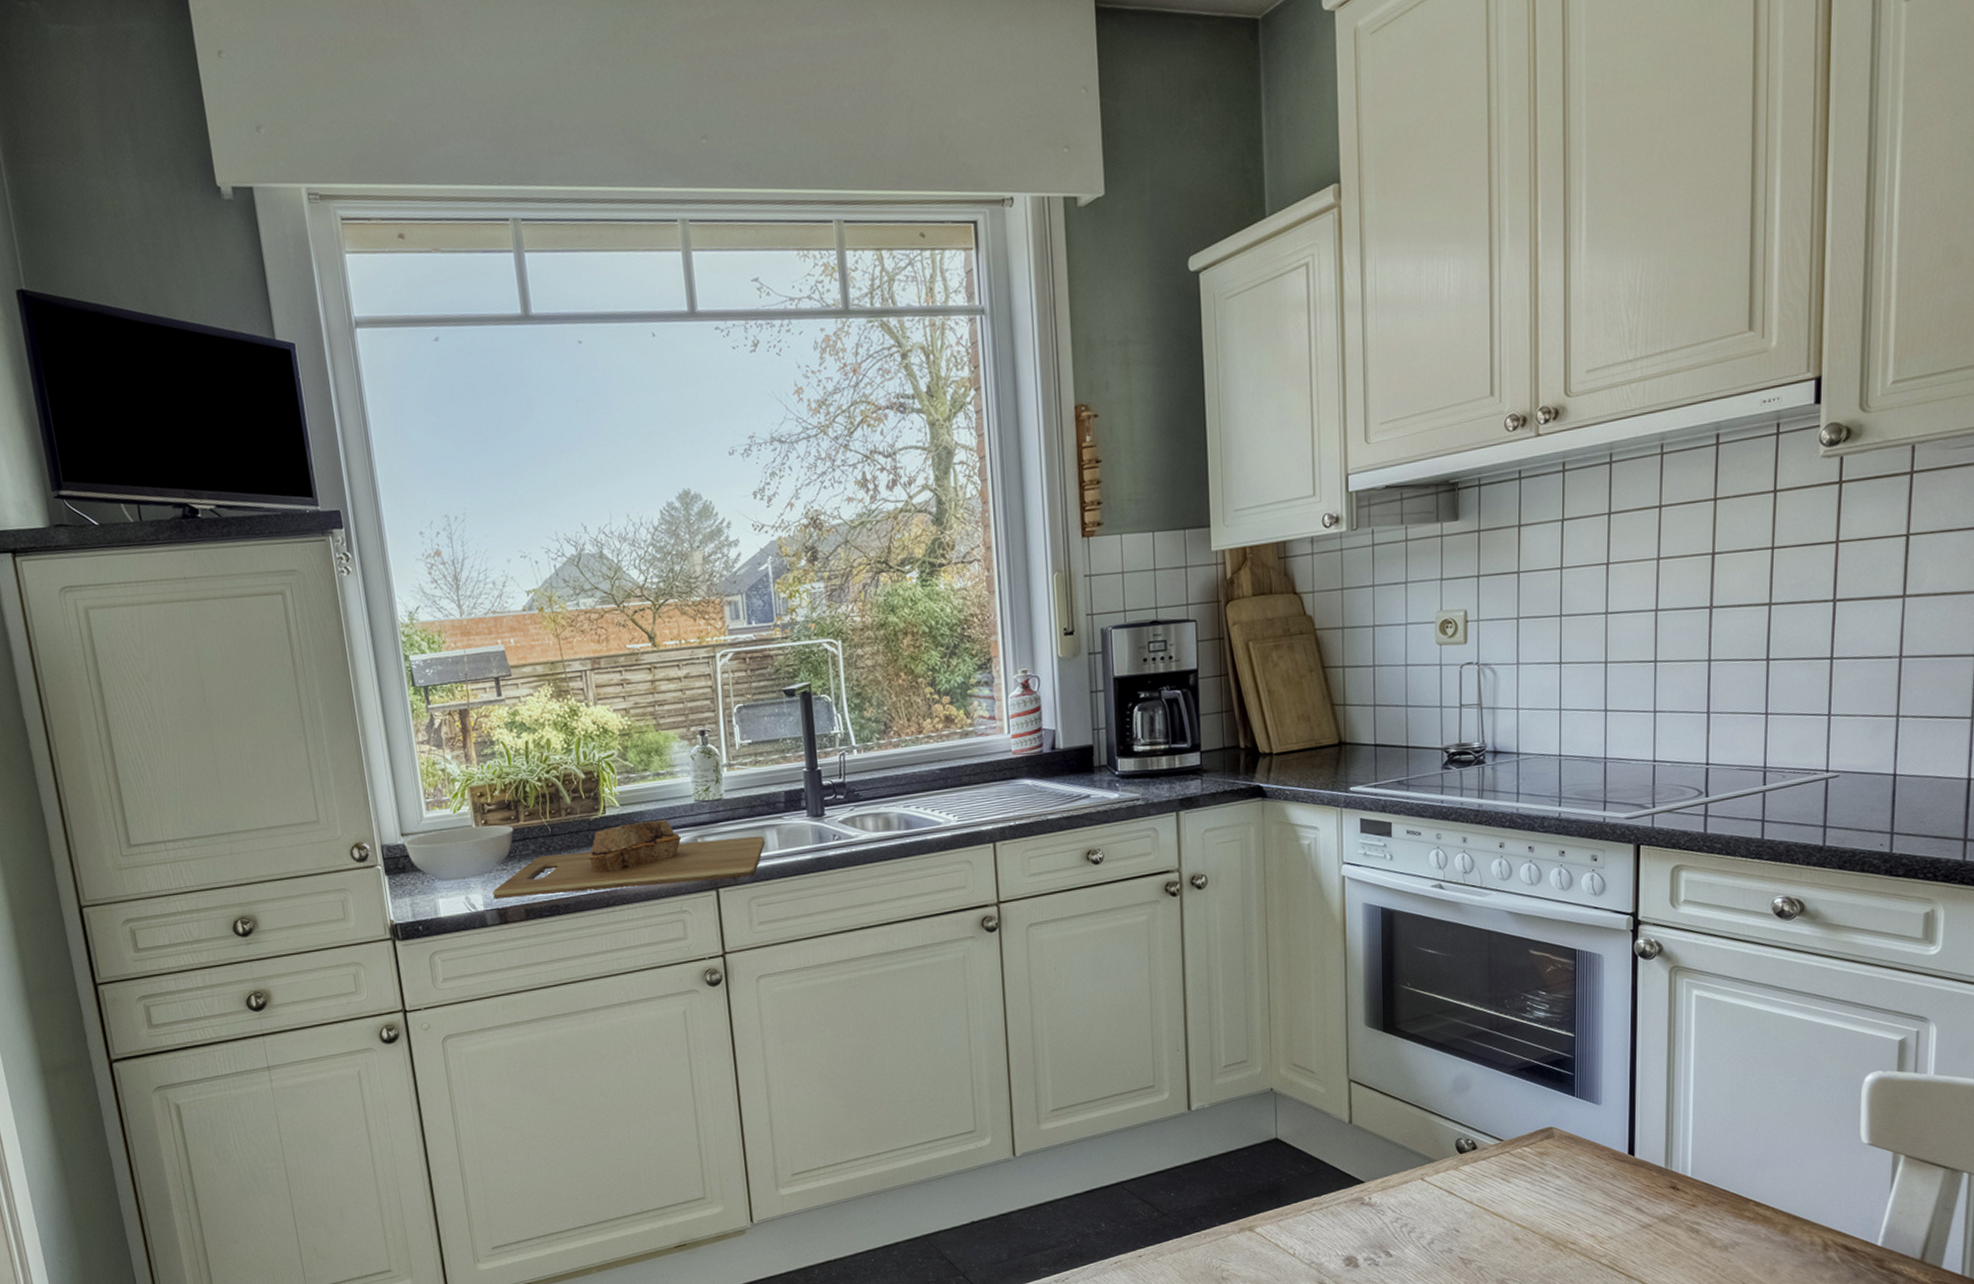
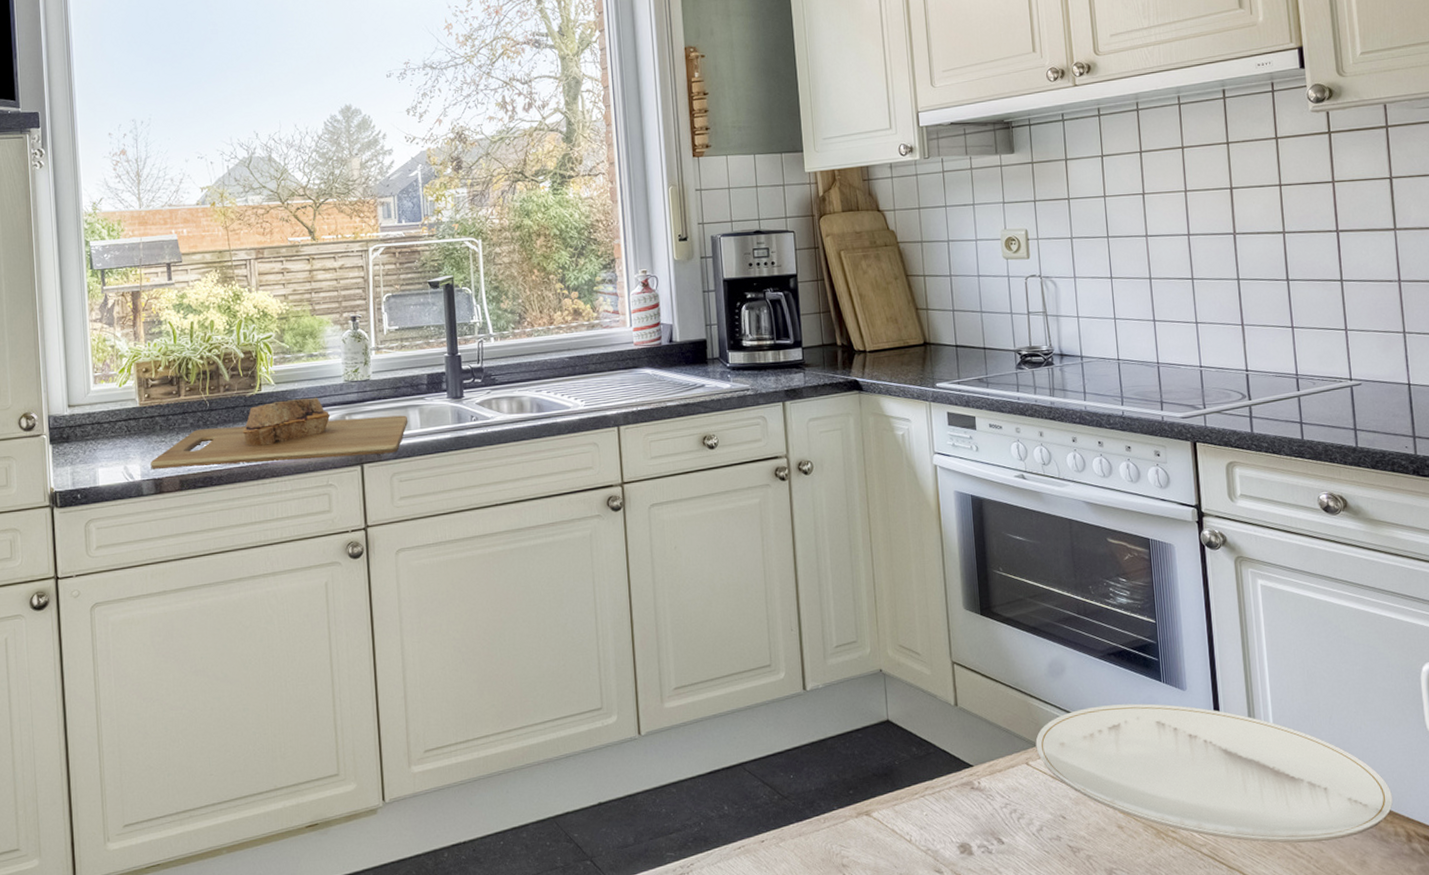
bowl: present [403,825,514,881] -> none [70,399,175,451]
plate: none [1433,1118,1814,1254] -> present [1035,703,1394,844]

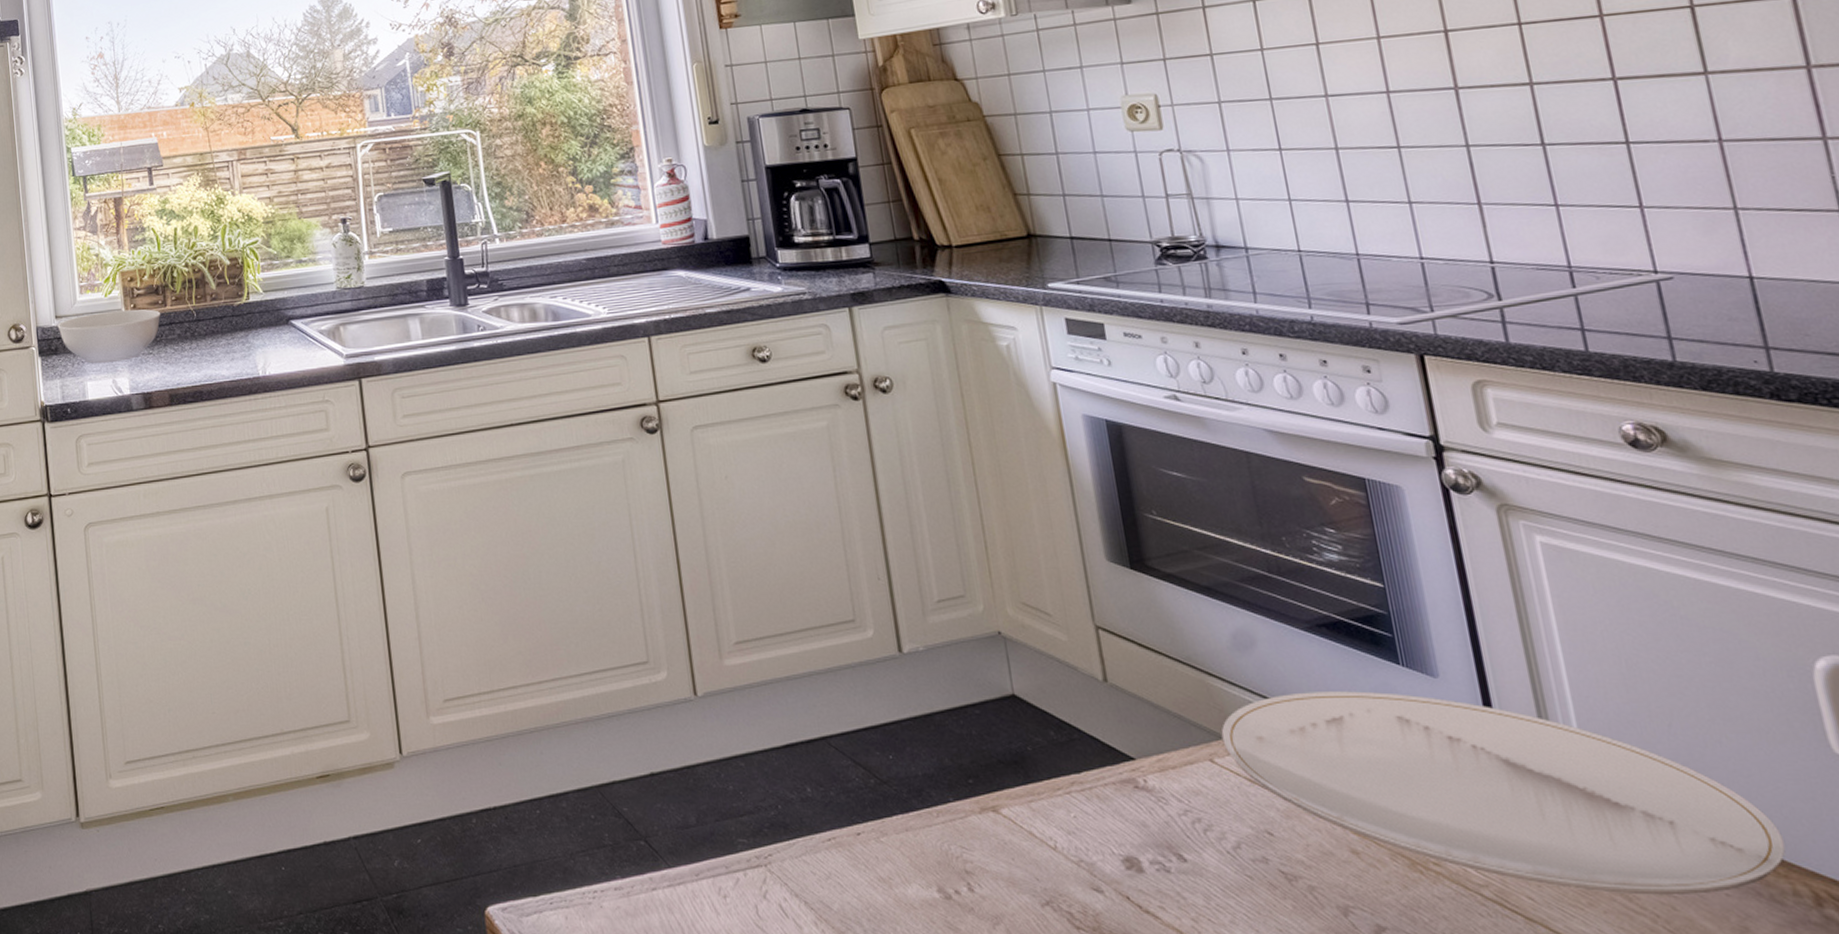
bowl: none [70,399,175,451] -> present [57,309,161,364]
cutting board: present [150,397,409,470] -> none [139,306,409,384]

